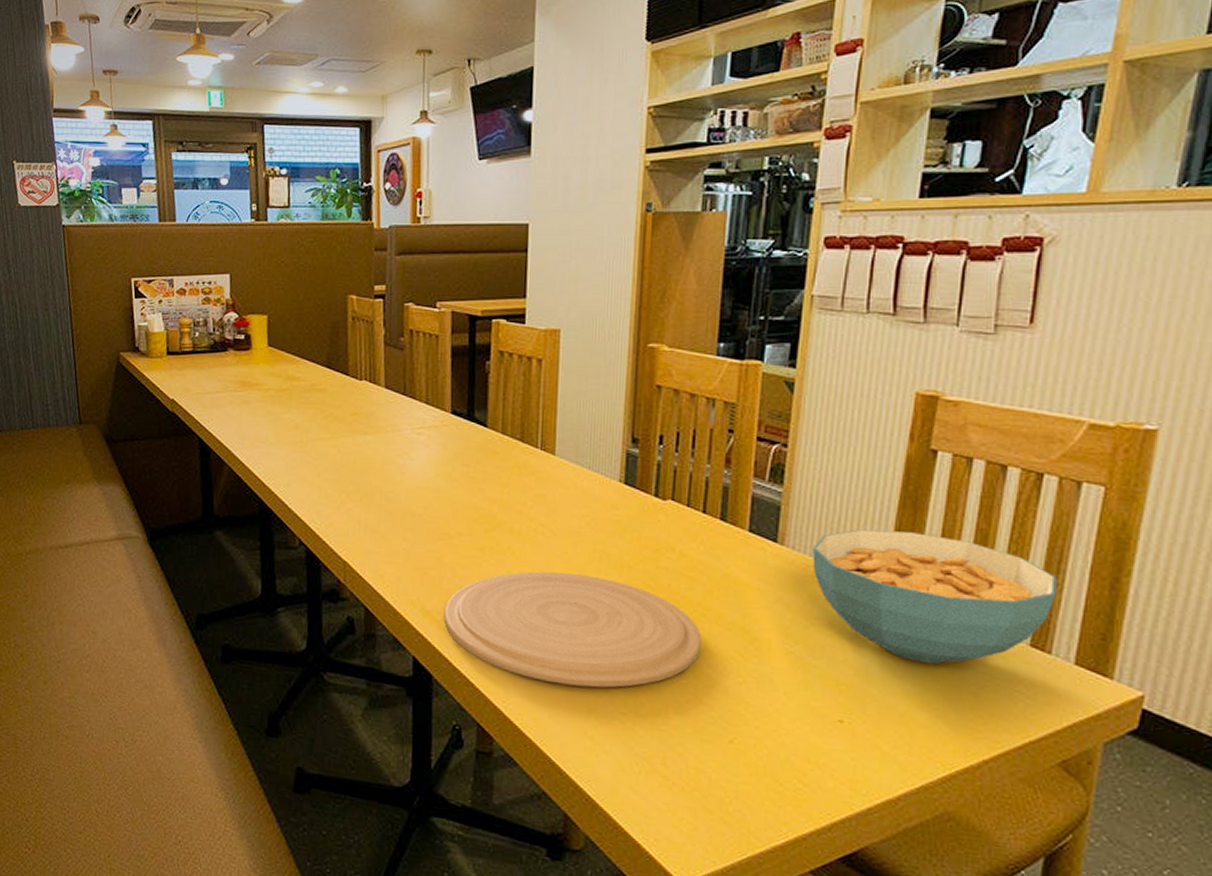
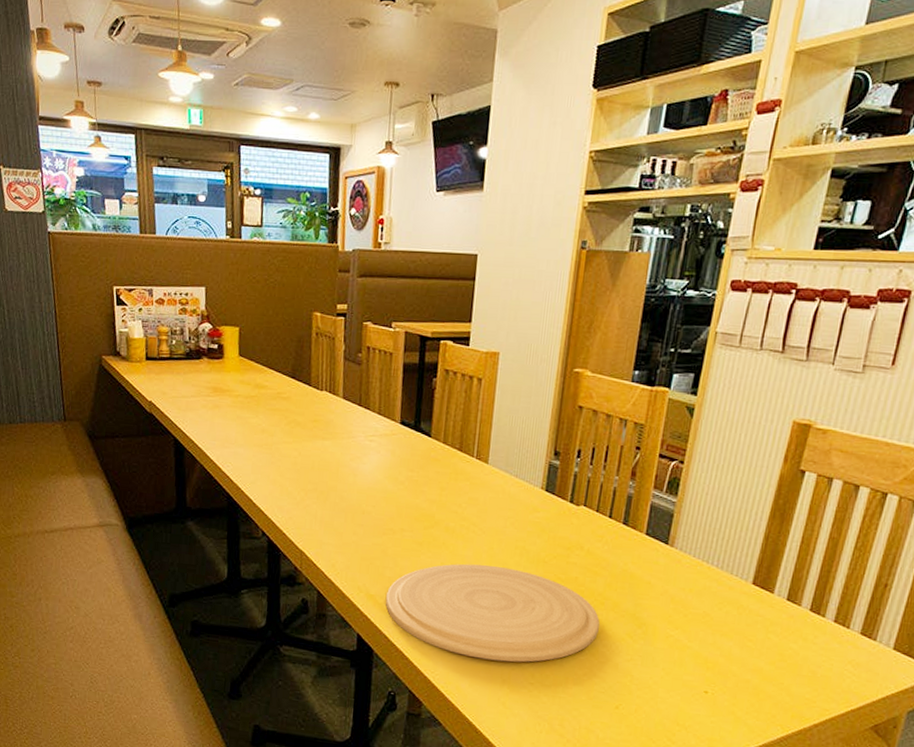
cereal bowl: present [812,529,1057,664] -> none [695,535,888,647]

